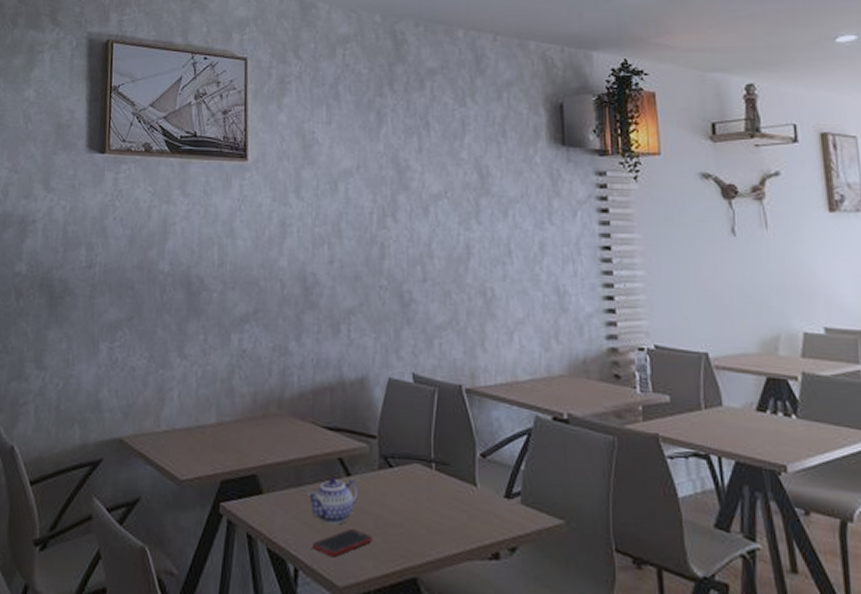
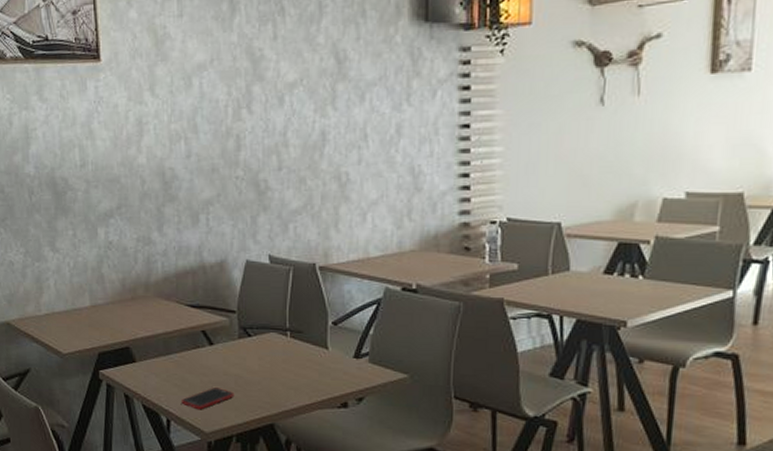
teapot: present [306,476,359,525] -> none [174,346,221,384]

